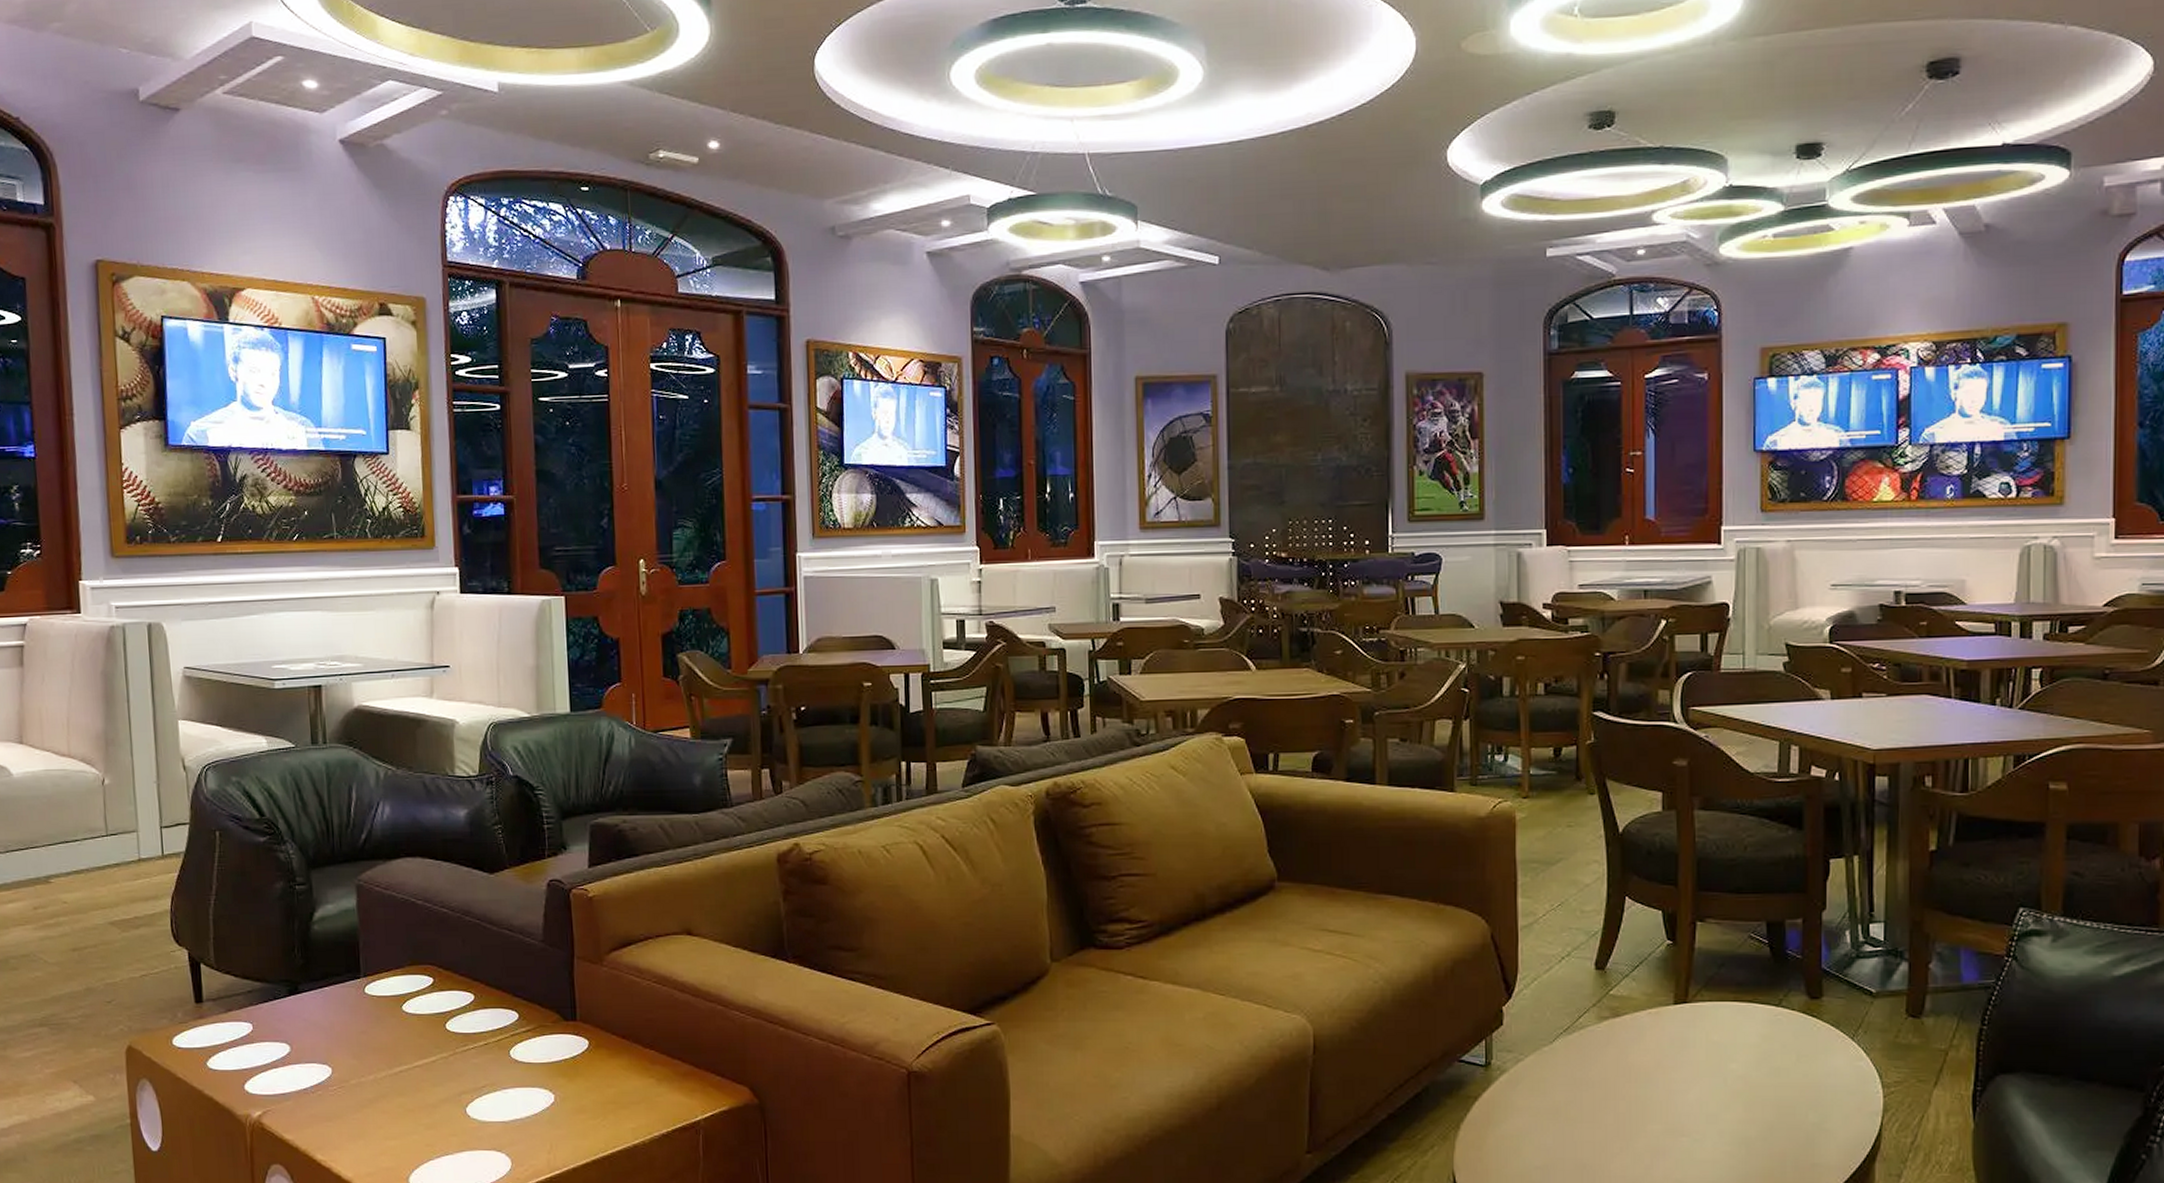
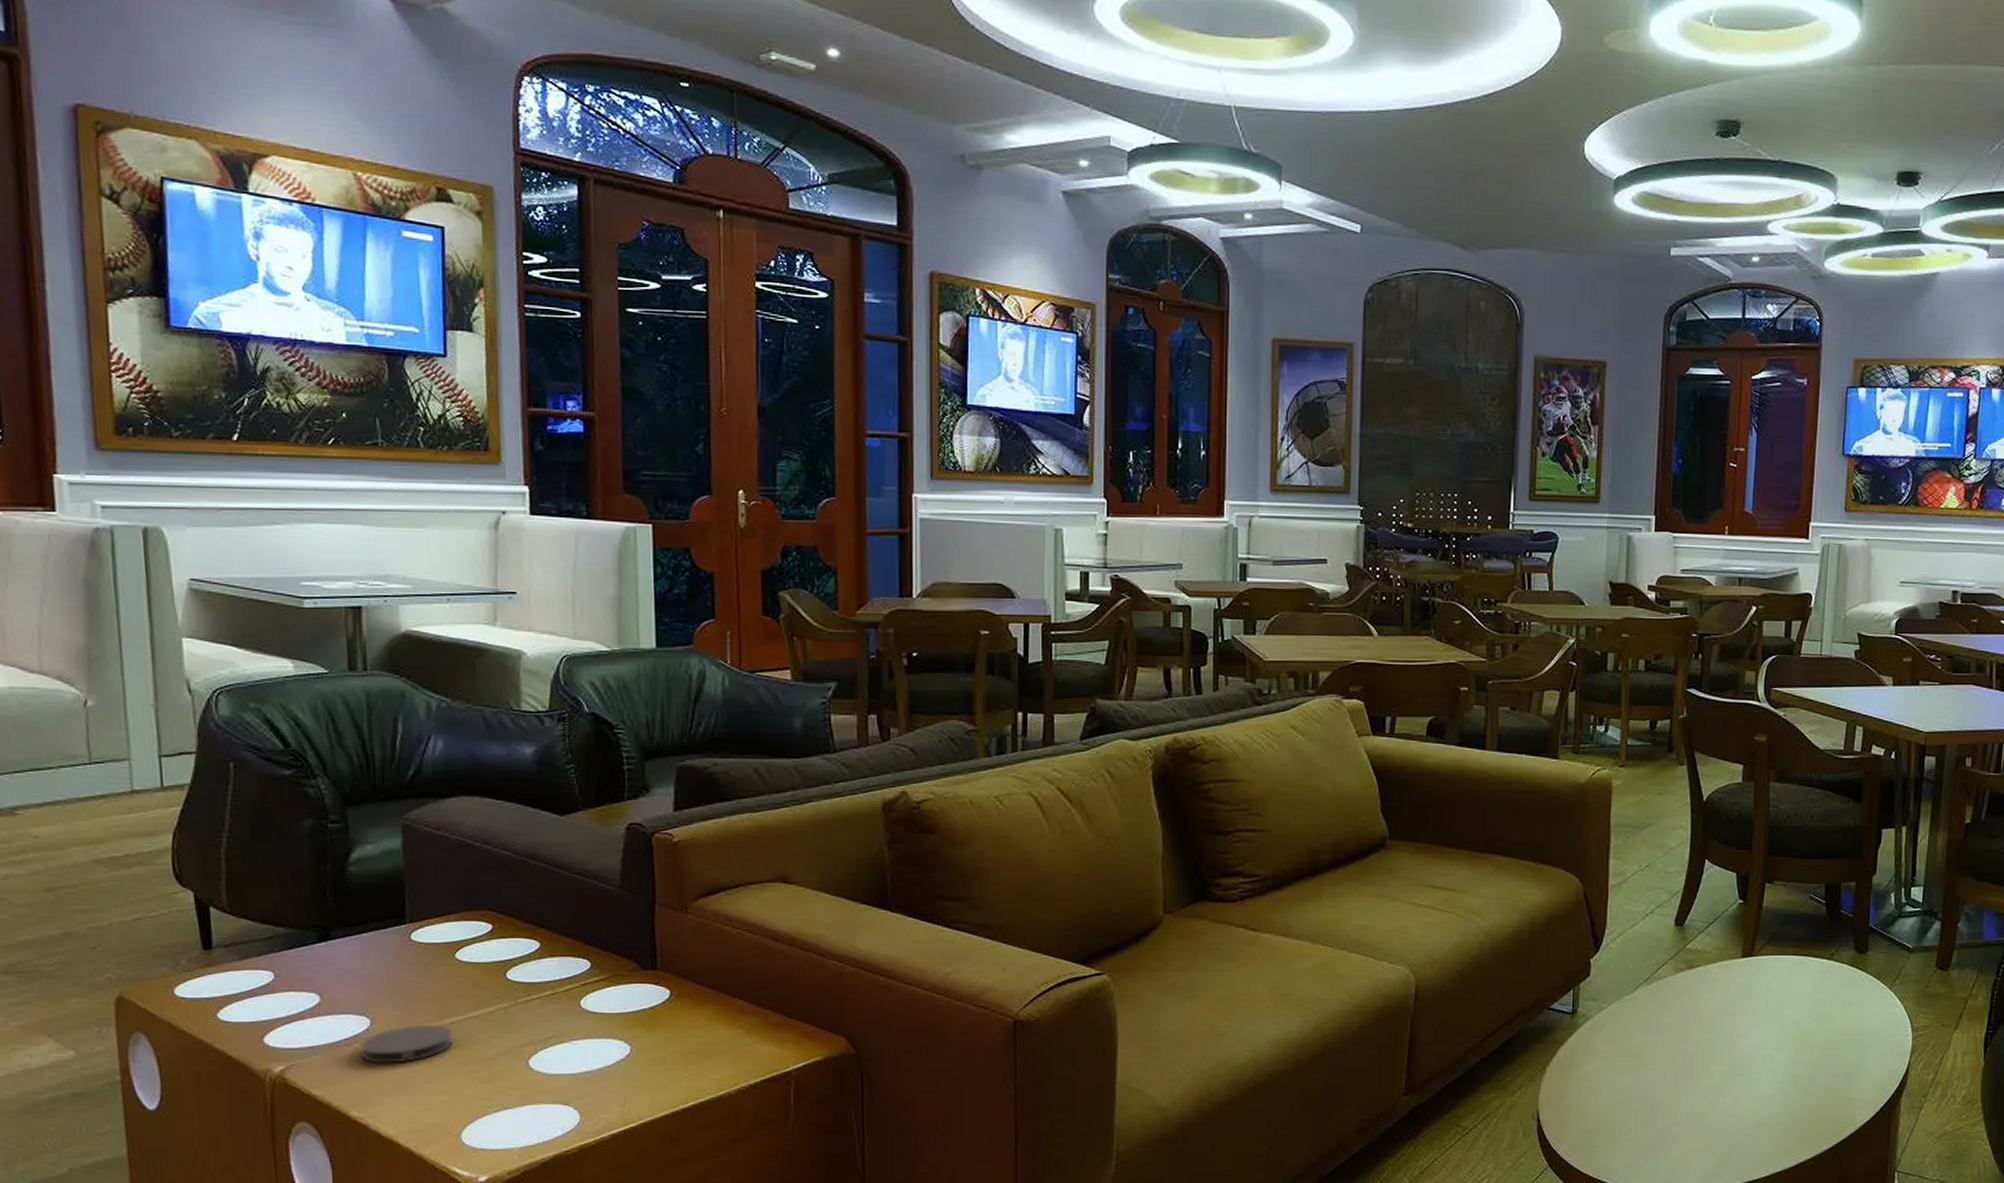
coaster: none [324,1073,401,1110] -> present [361,1024,453,1063]

